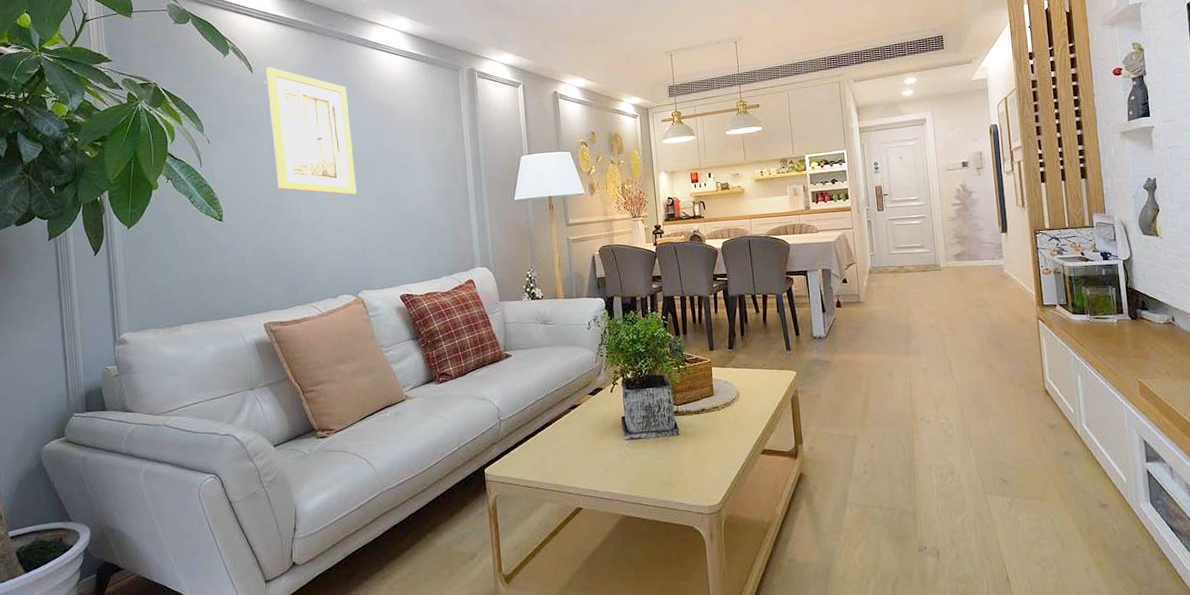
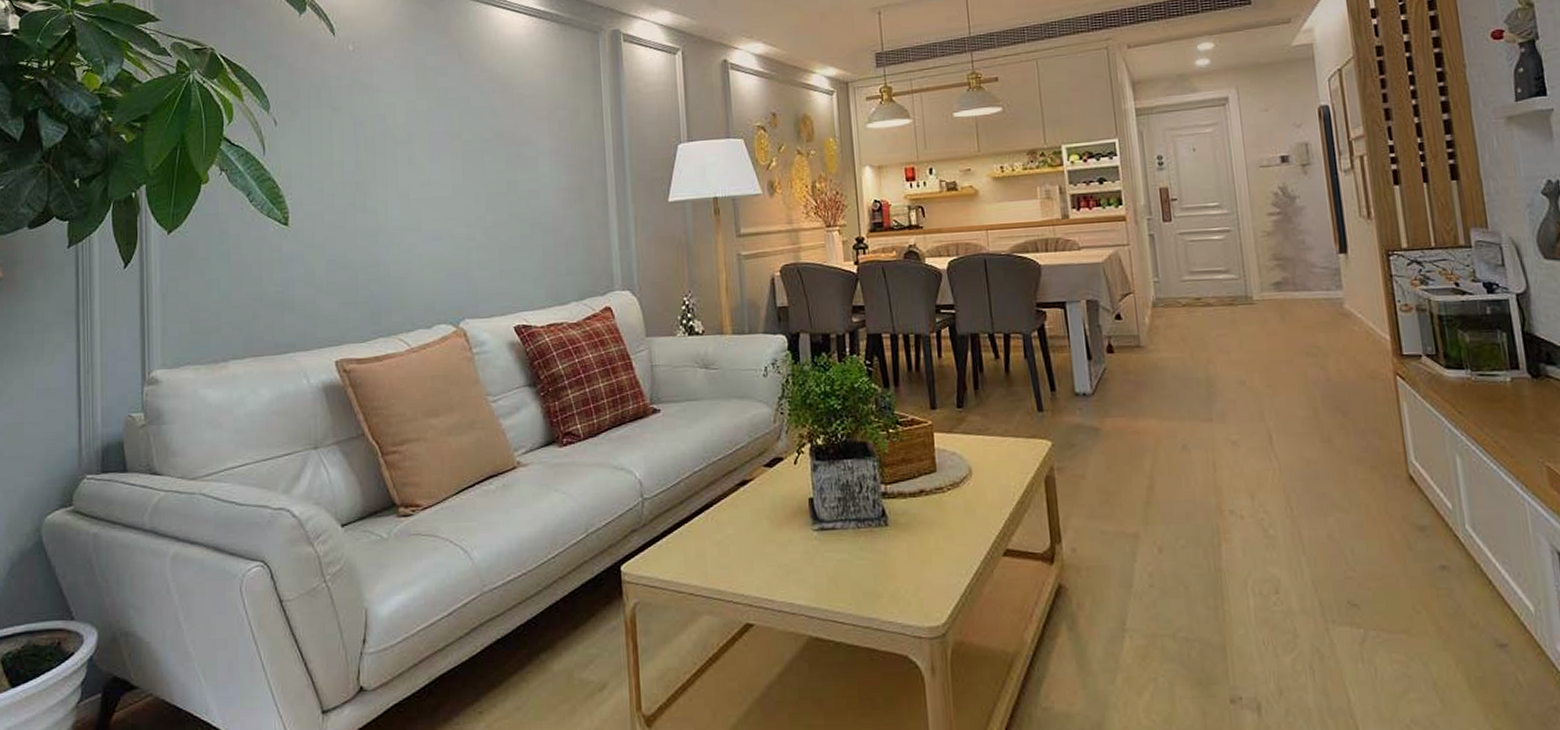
wall art: present [266,67,357,195] -> none [352,28,462,193]

